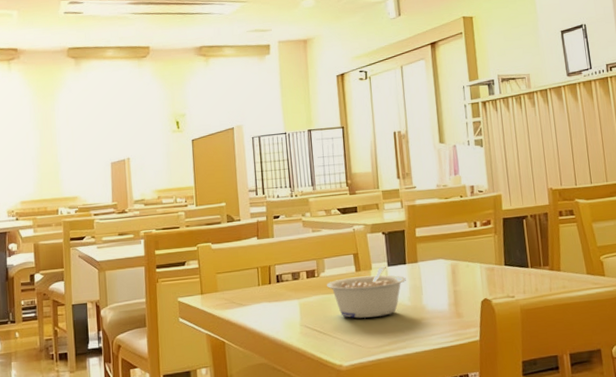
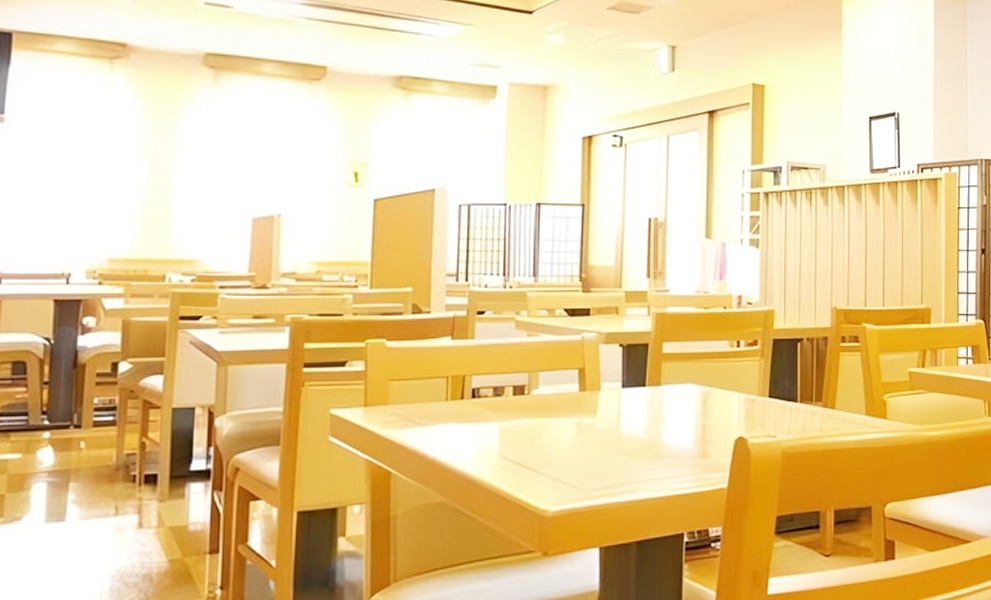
legume: present [326,266,406,318] -> none [538,387,643,451]

